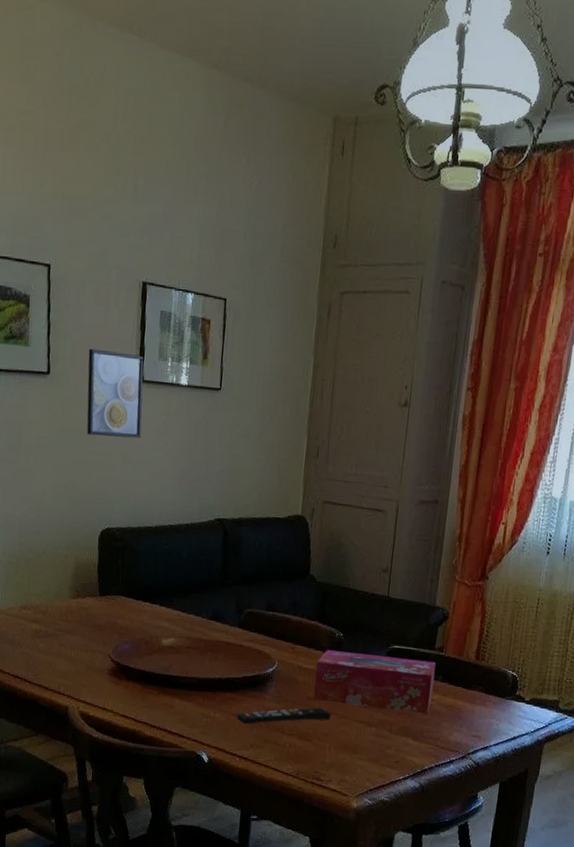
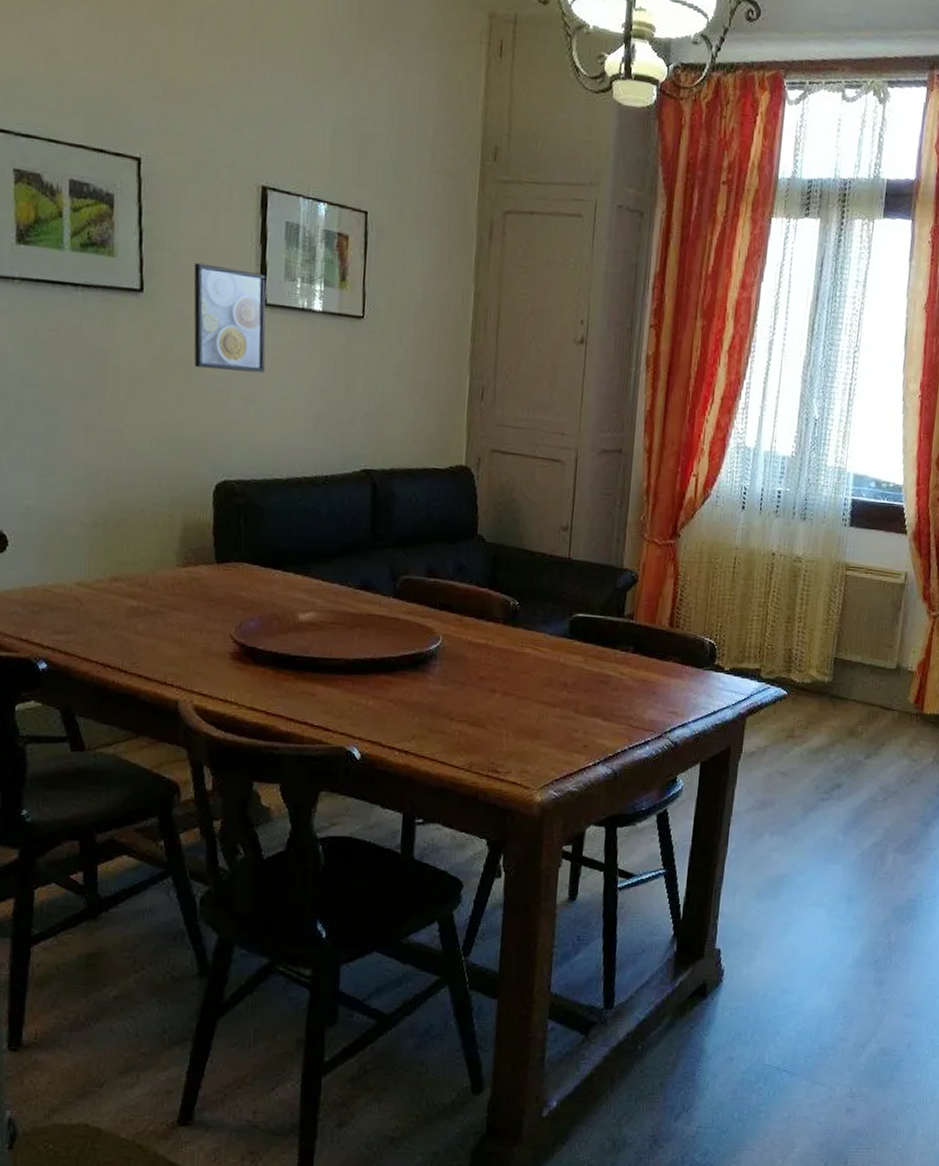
remote control: present [236,707,332,725] -> none [394,688,508,712]
tissue box: present [313,650,436,715] -> none [486,621,625,691]

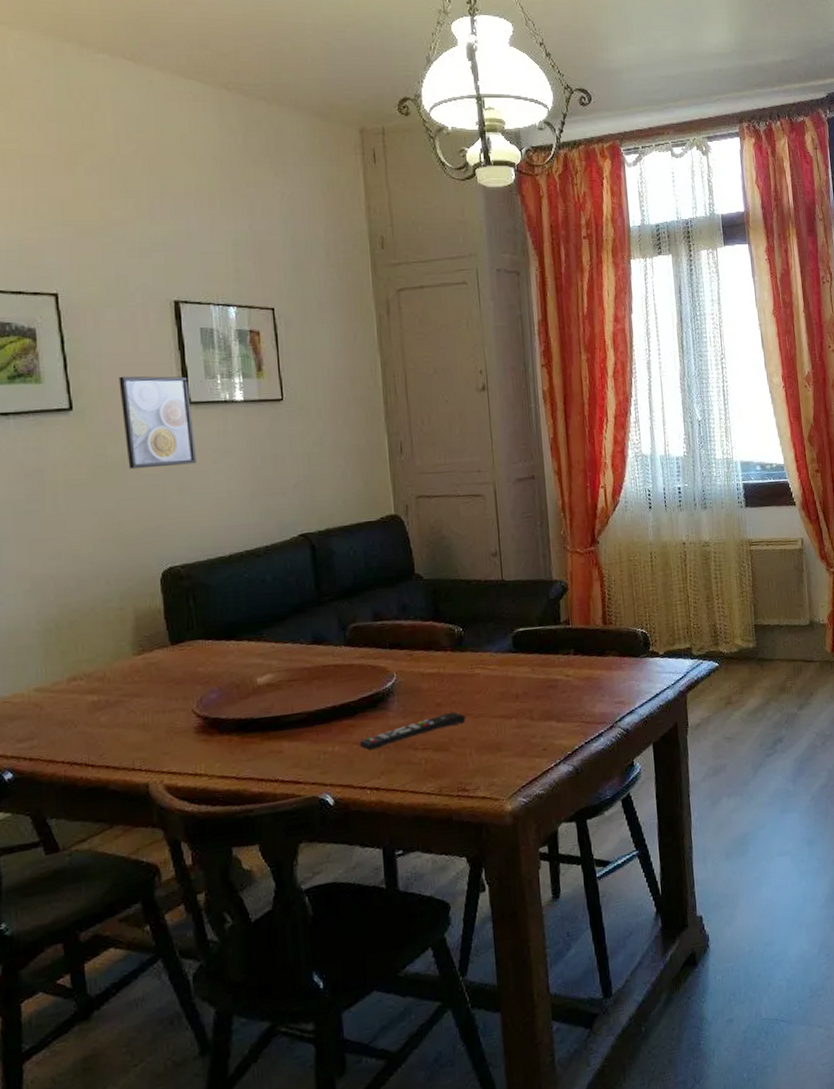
remote control: none [394,688,508,712] -> present [359,711,466,751]

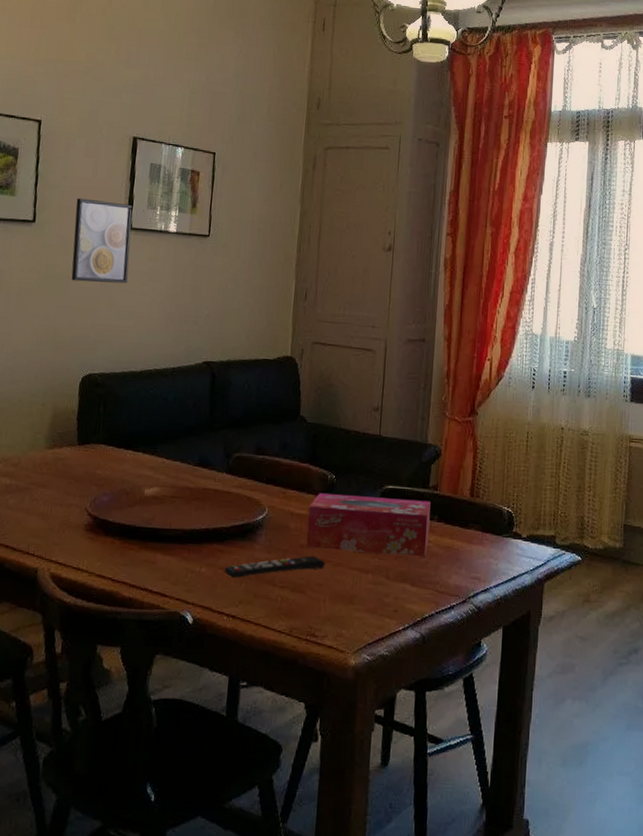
tissue box: none [440,636,569,706] -> present [306,493,431,557]

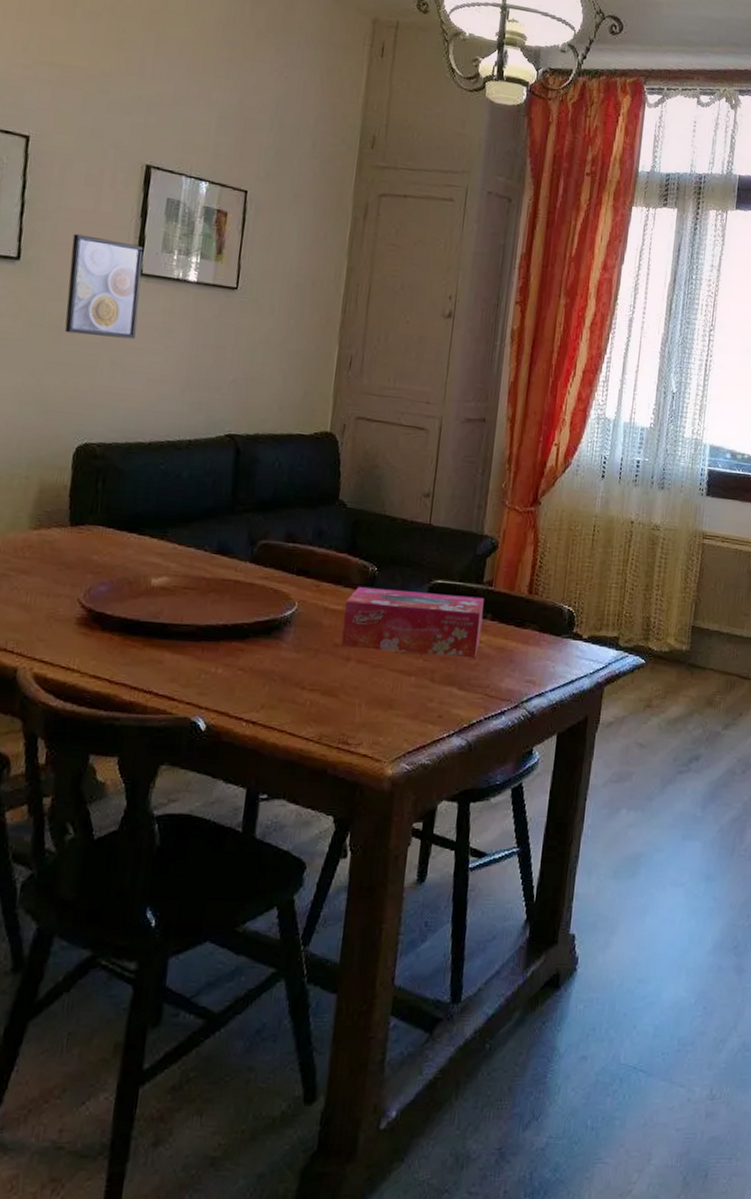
remote control: present [224,555,326,579] -> none [244,656,363,681]

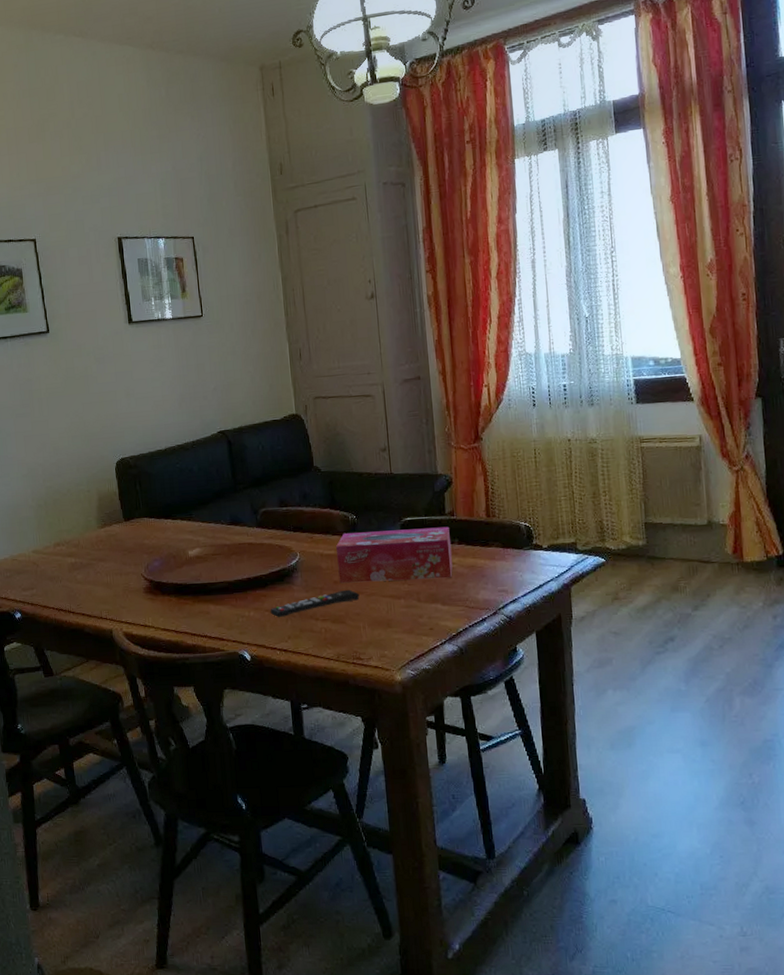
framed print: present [64,233,144,340] -> none [80,300,138,379]
remote control: none [244,656,363,681] -> present [270,589,360,618]

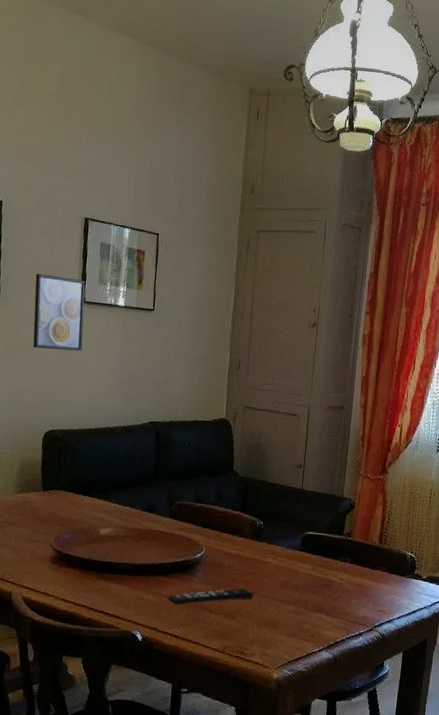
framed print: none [80,300,138,379] -> present [33,273,86,352]
tissue box: present [336,526,453,584] -> none [237,537,345,593]

